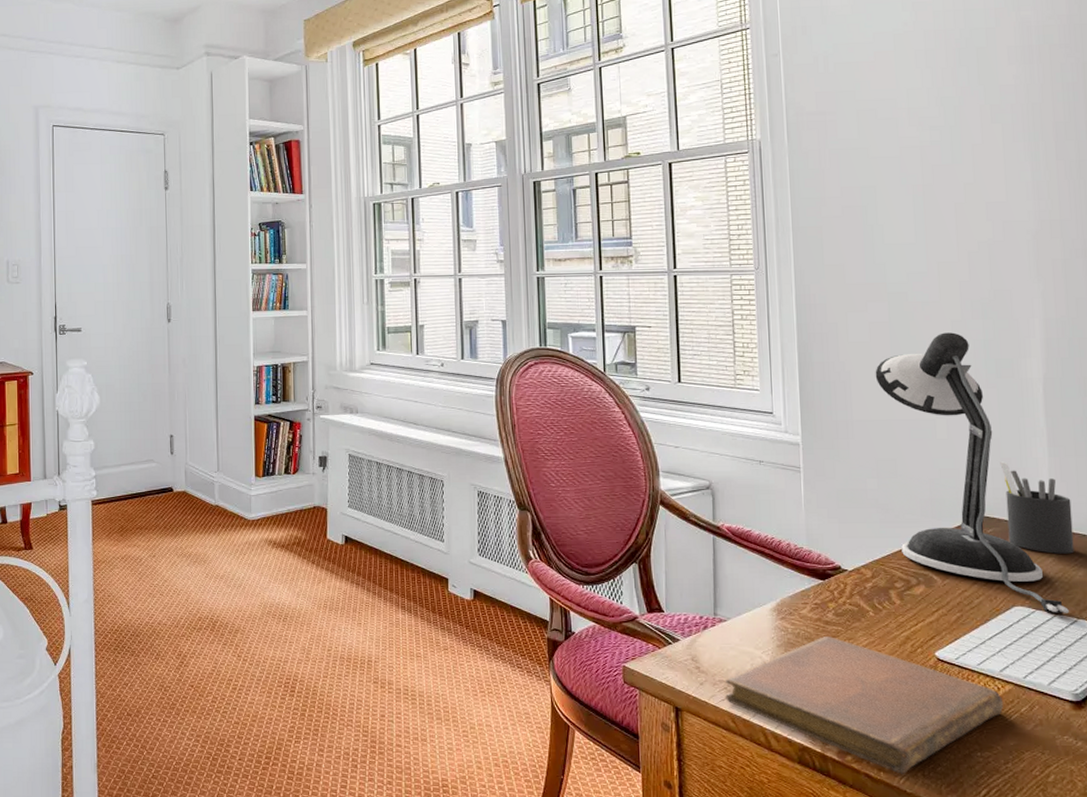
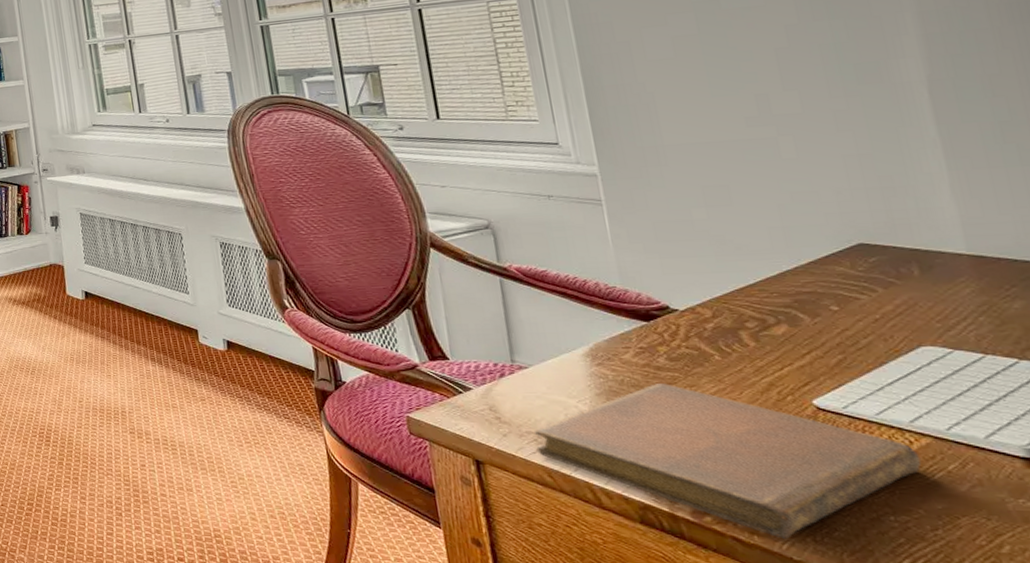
desk lamp: present [875,332,1069,614] -> none [686,38,1005,355]
pen holder: present [1000,461,1074,554] -> none [876,179,1003,284]

